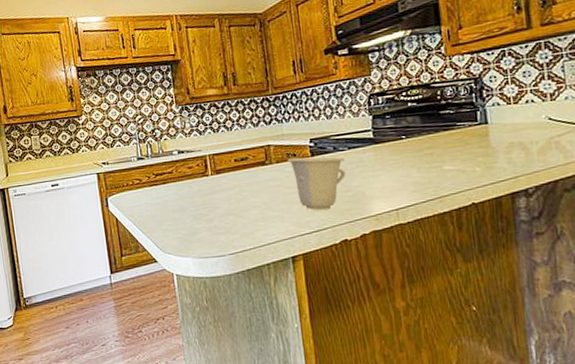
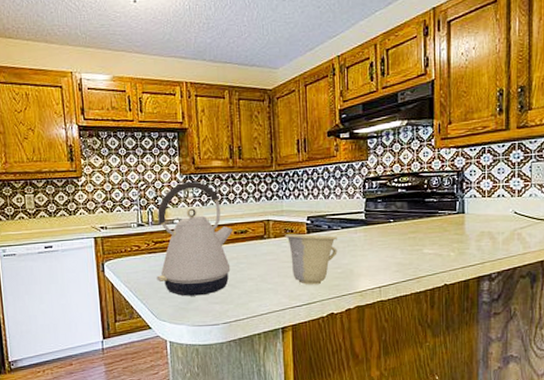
kettle: none [156,111,234,228] -> present [157,181,233,296]

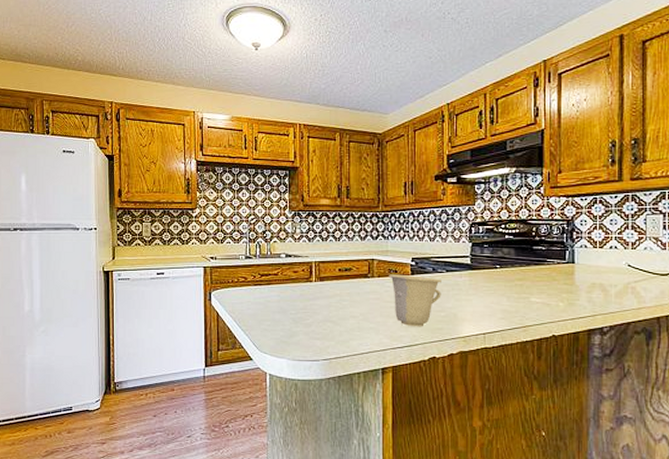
kettle: present [157,181,233,296] -> none [261,218,337,330]

